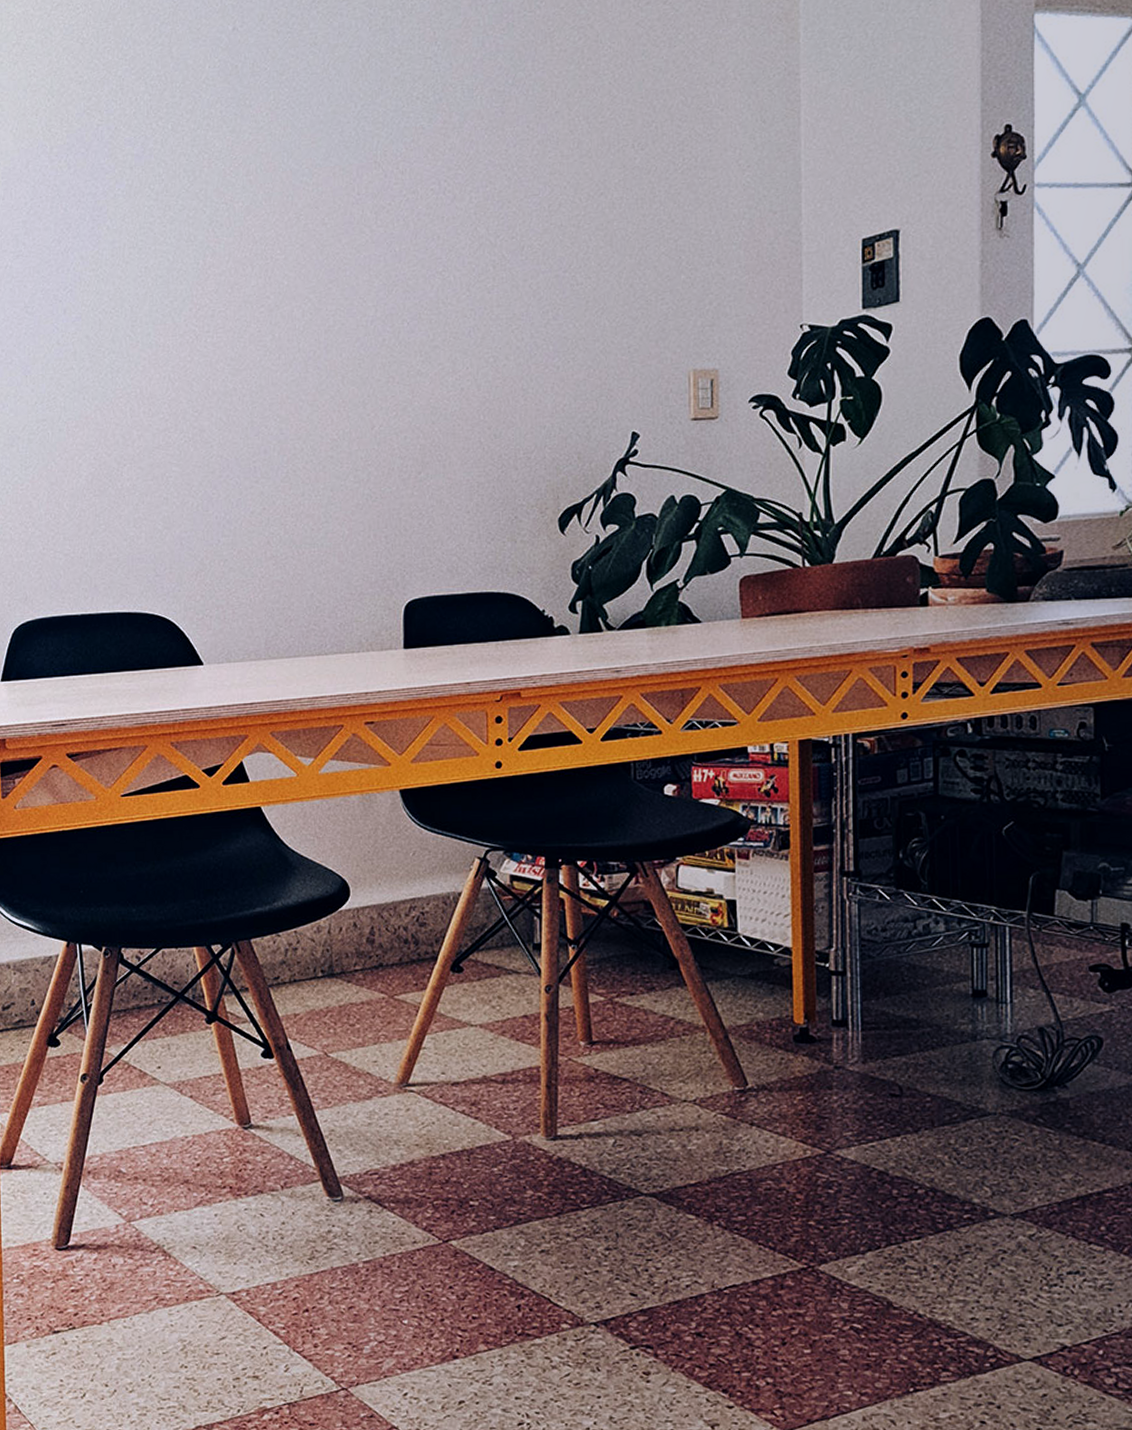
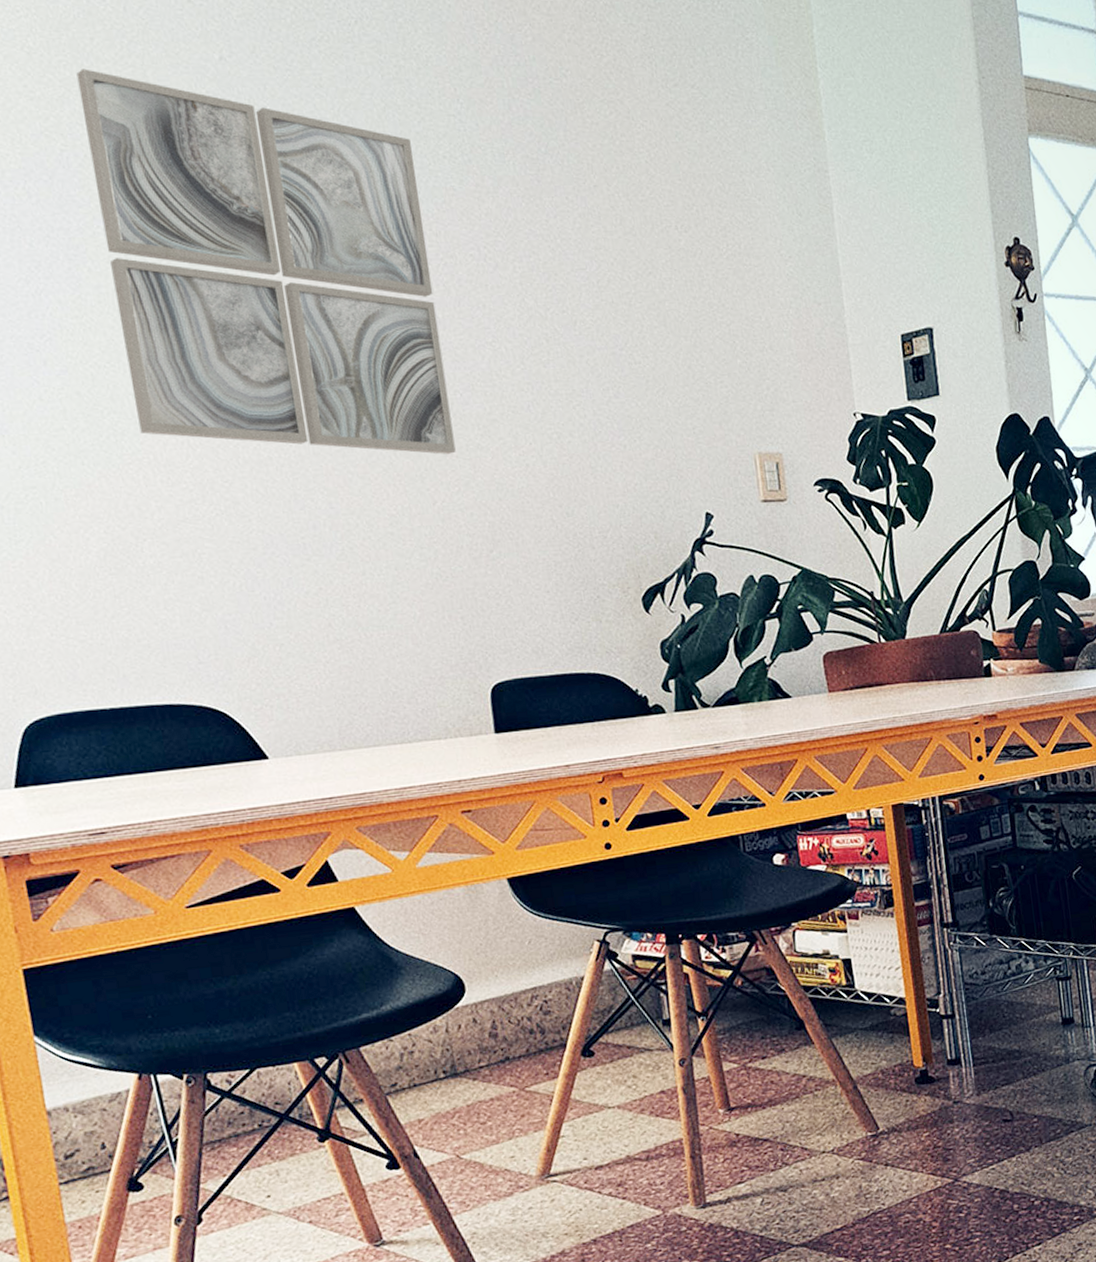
wall art: none [117,51,397,381] -> present [76,68,456,454]

